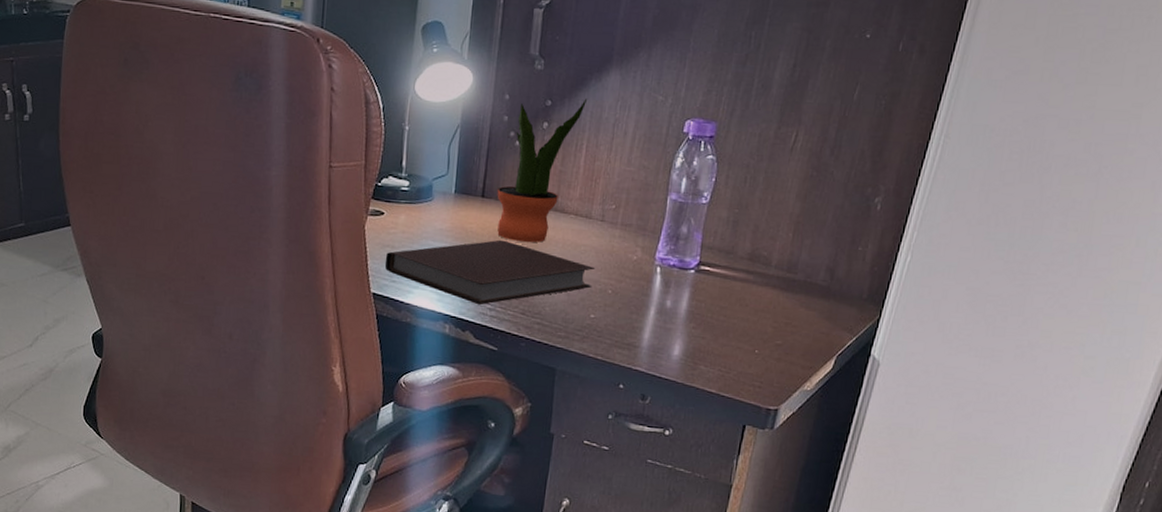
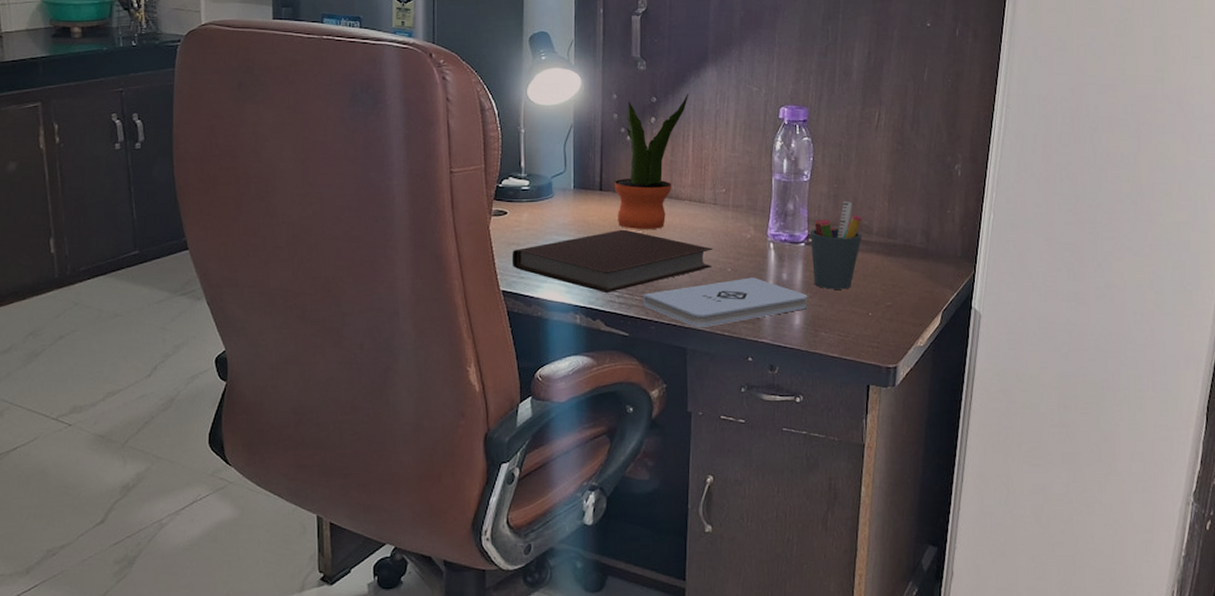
notepad: none [514,301,691,349] -> present [642,277,808,327]
pen holder: none [699,228,762,323] -> present [809,201,863,289]

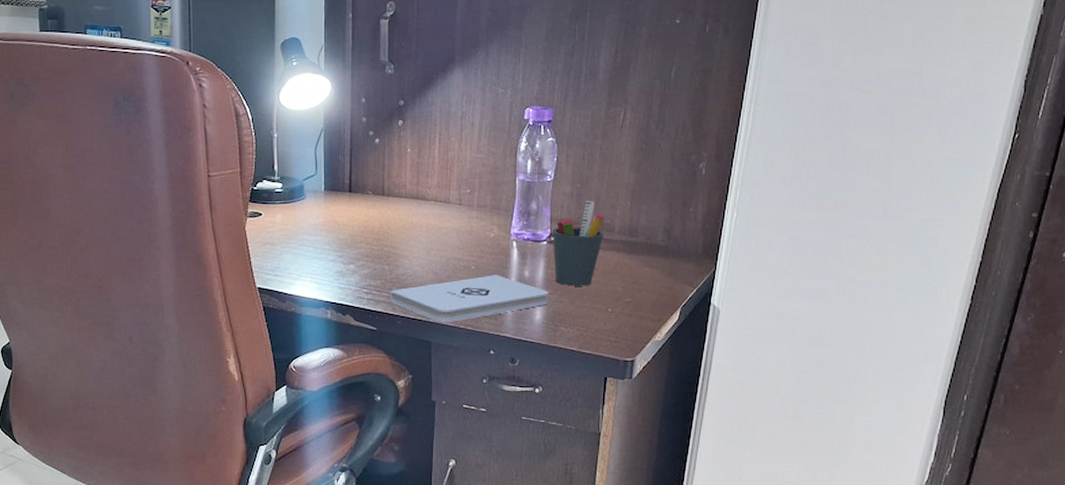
notebook: present [512,229,713,294] -> none [266,229,458,290]
potted plant: present [614,93,689,229] -> none [363,96,436,229]

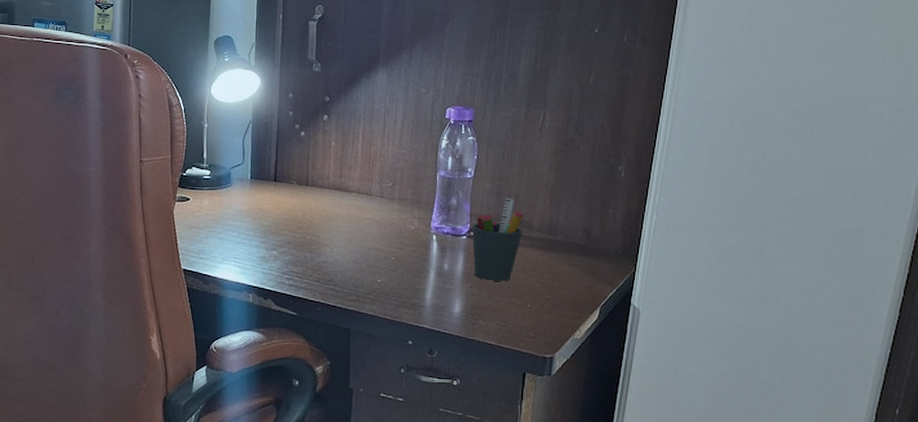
notepad: present [389,275,549,322] -> none [310,266,468,311]

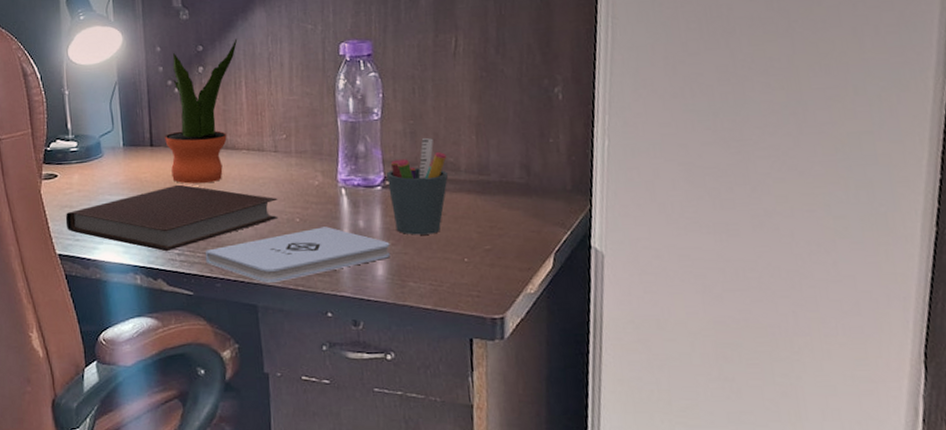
notebook: none [192,217,379,276] -> present [65,184,279,252]
potted plant: none [287,94,361,218] -> present [165,38,238,184]
notepad: none [310,266,468,311] -> present [205,226,390,283]

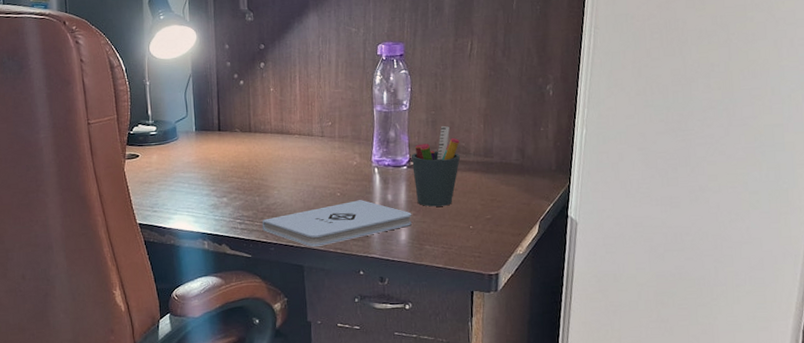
notebook: present [65,184,279,252] -> none [145,164,323,221]
potted plant: present [165,38,238,184] -> none [230,38,294,163]

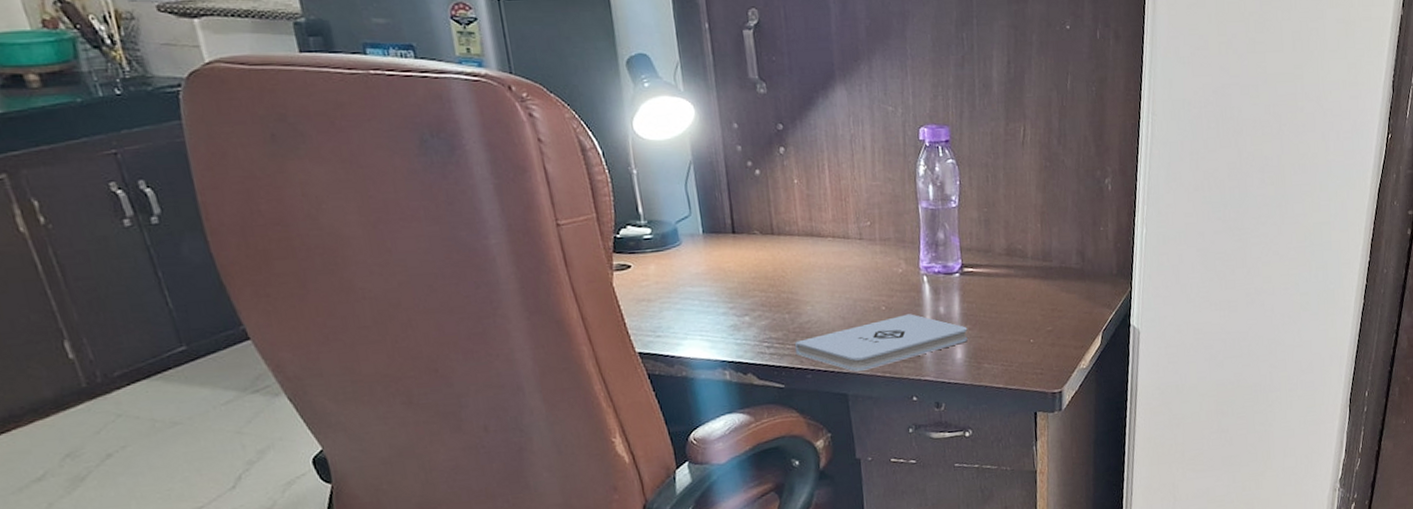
pen holder: present [411,125,461,207] -> none [963,225,1018,320]

